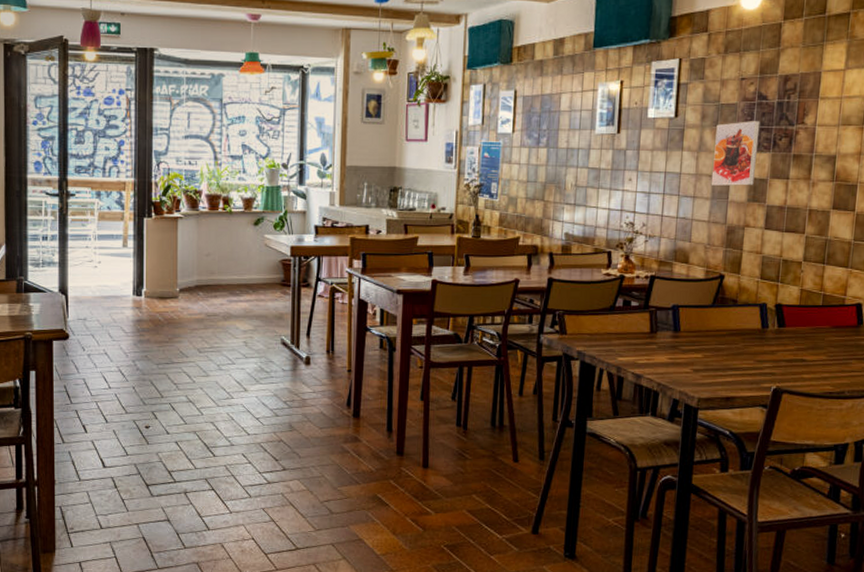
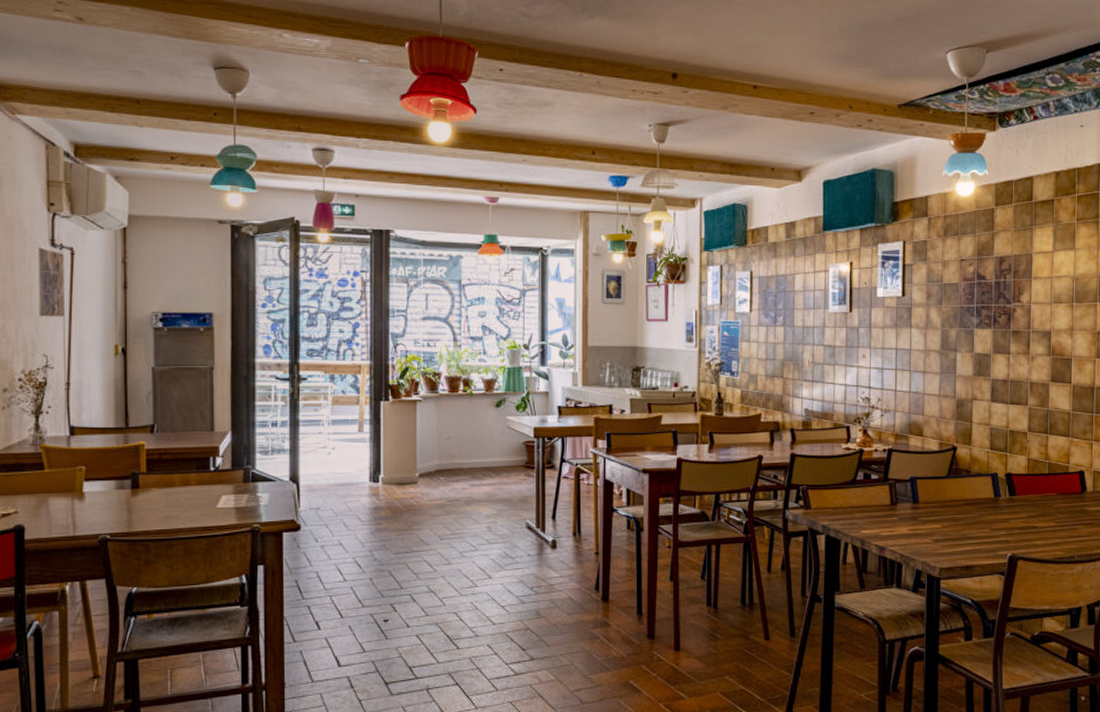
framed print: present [711,121,760,186] -> none [939,299,981,361]

